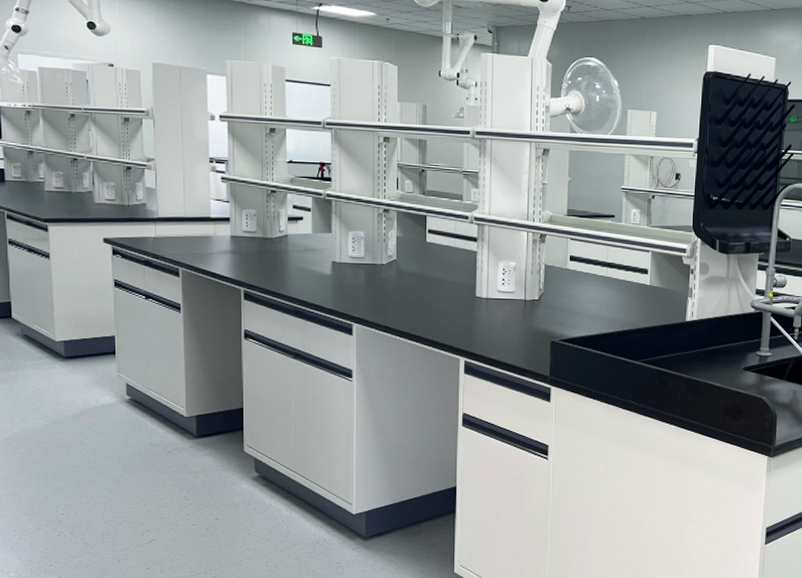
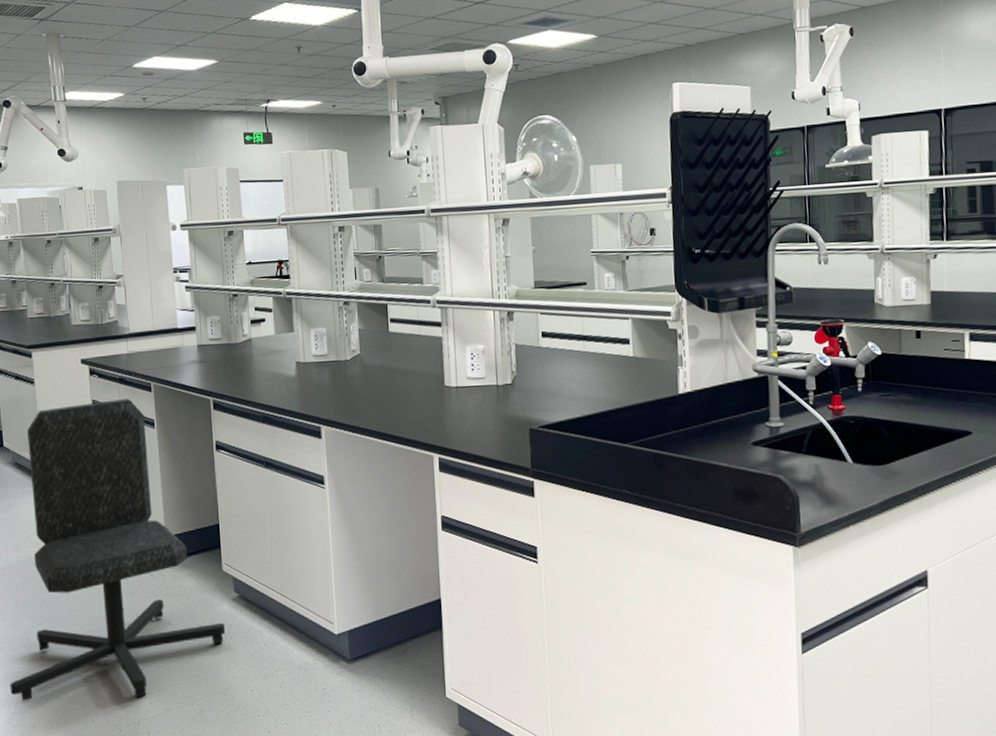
chair: none [10,280,244,567] -> present [10,398,226,701]

